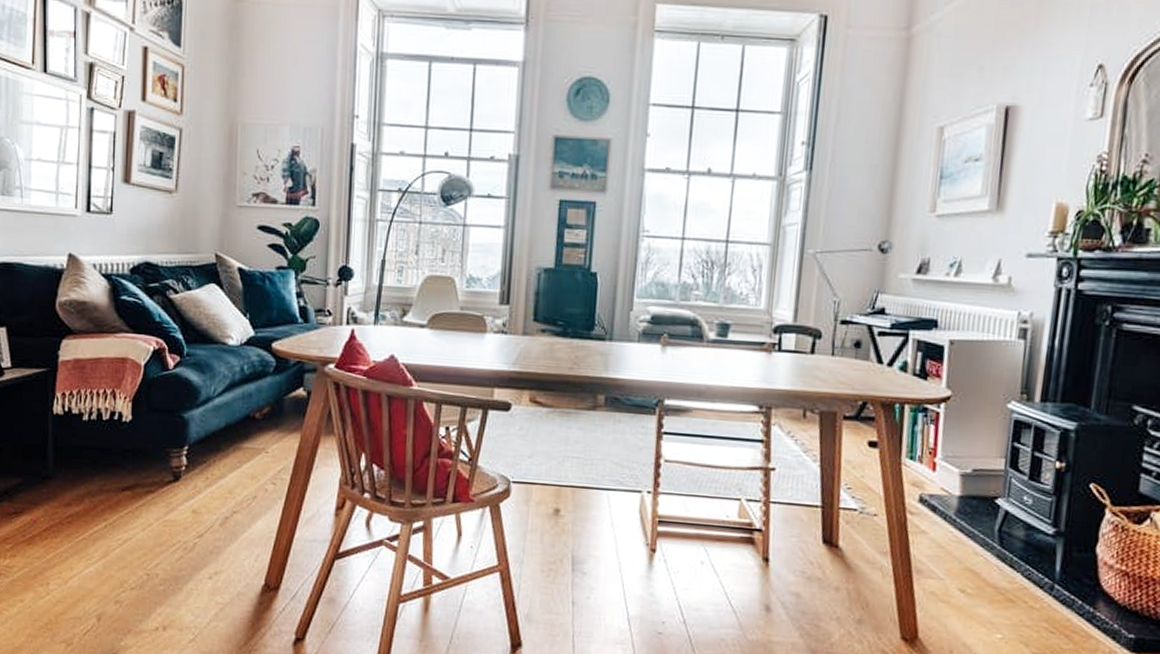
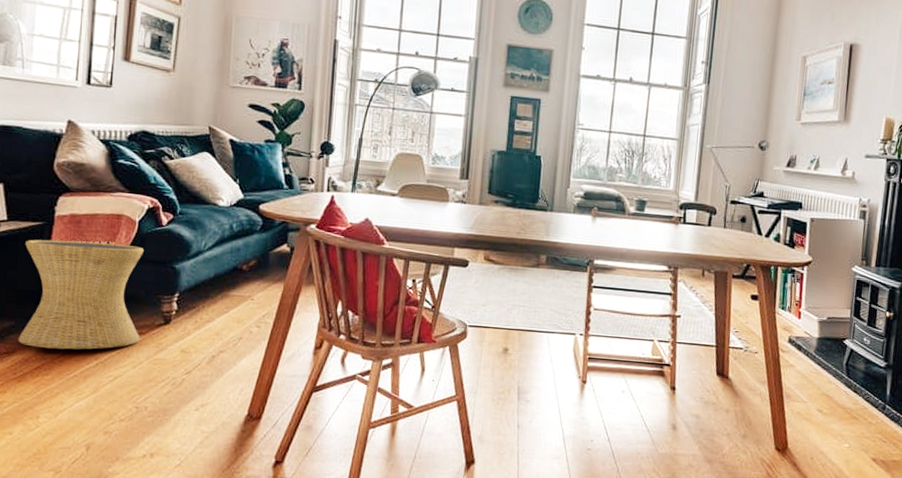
side table: none [26,387,150,510] -> present [18,239,144,350]

